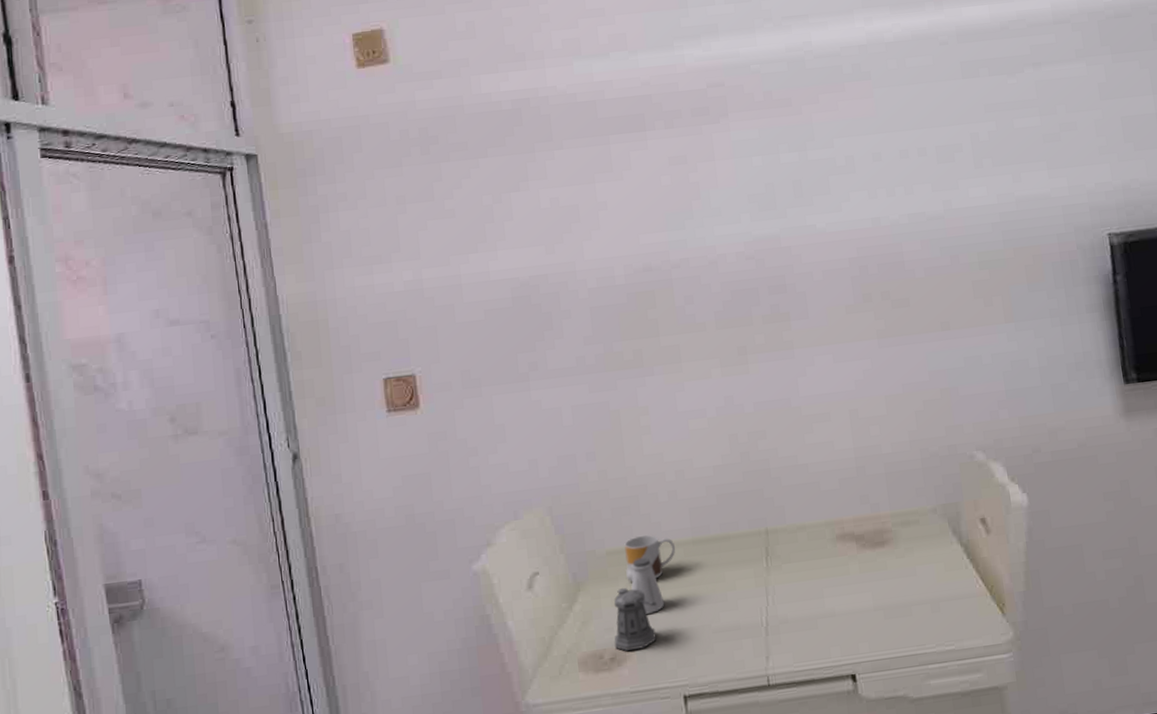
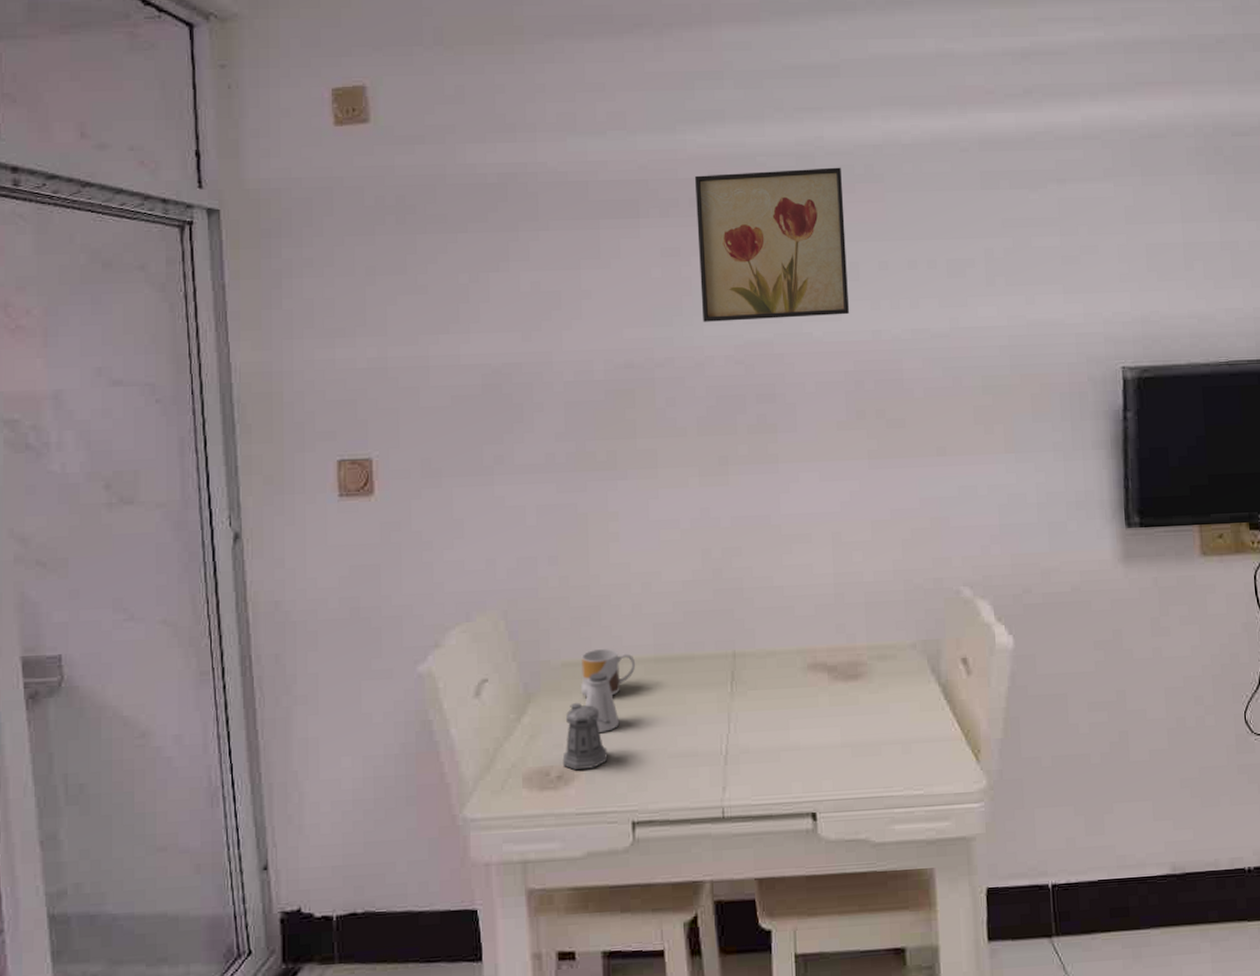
wall art: none [694,68,848,223] -> present [694,167,849,322]

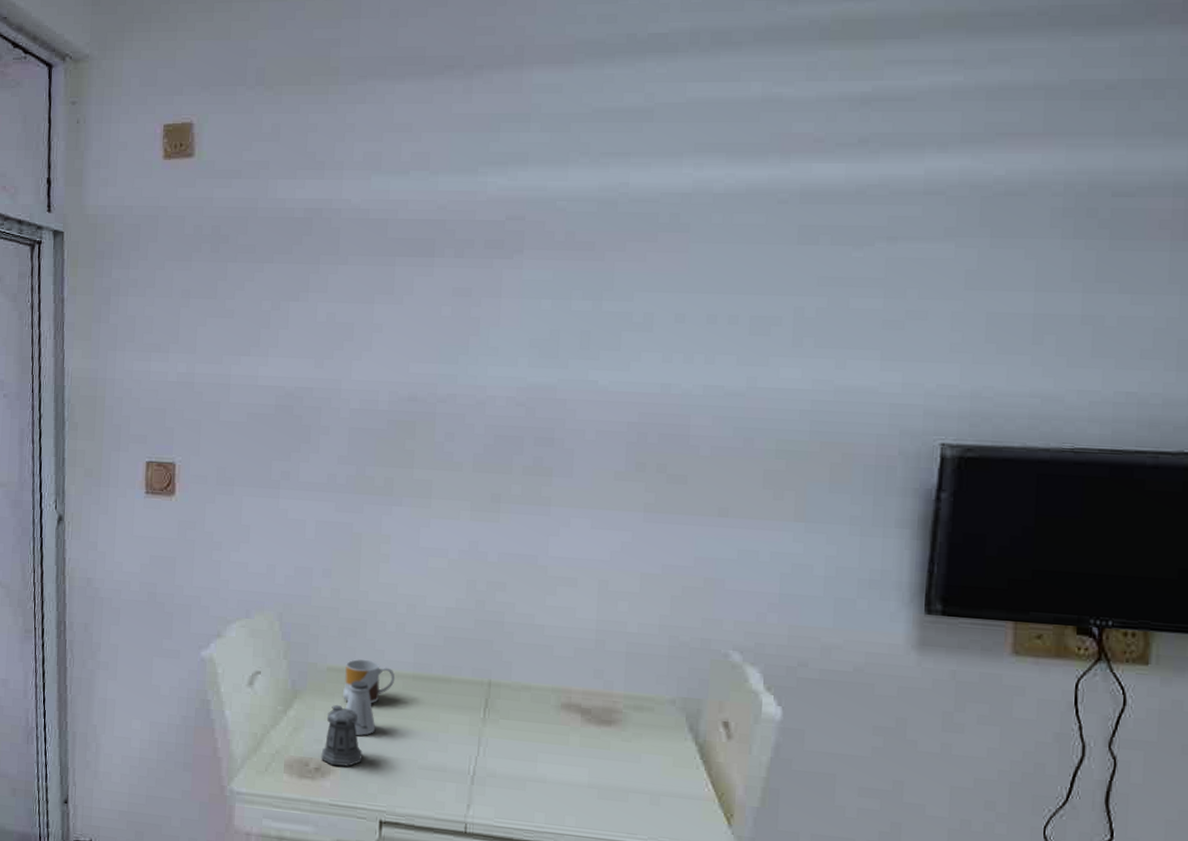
wall art: present [694,167,849,322] -> none [488,215,645,366]

